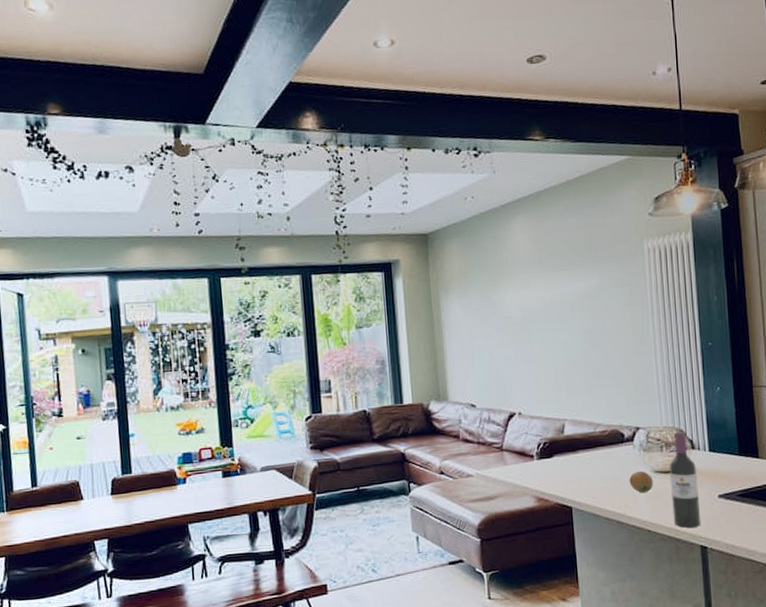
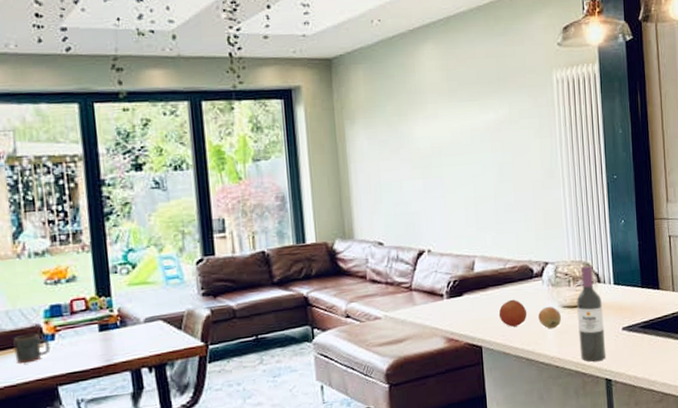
mug: none [153,477,183,502] -> present [13,334,51,363]
fruit: none [589,462,618,490] -> present [498,299,527,327]

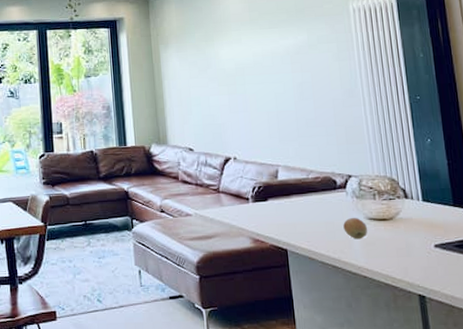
fruit: present [498,299,527,327] -> none [303,207,332,234]
wine bottle: present [576,265,606,362] -> none [382,181,418,276]

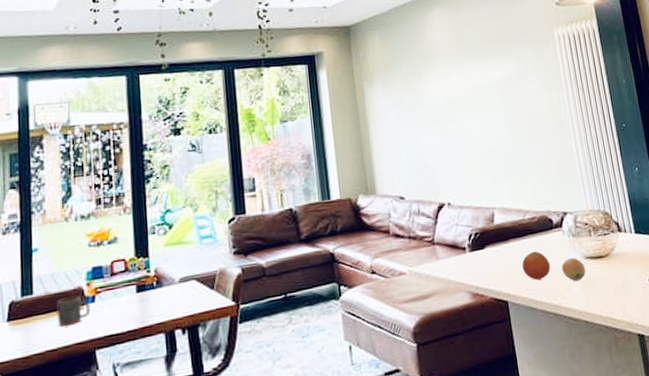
fruit: none [303,207,332,234] -> present [522,251,551,280]

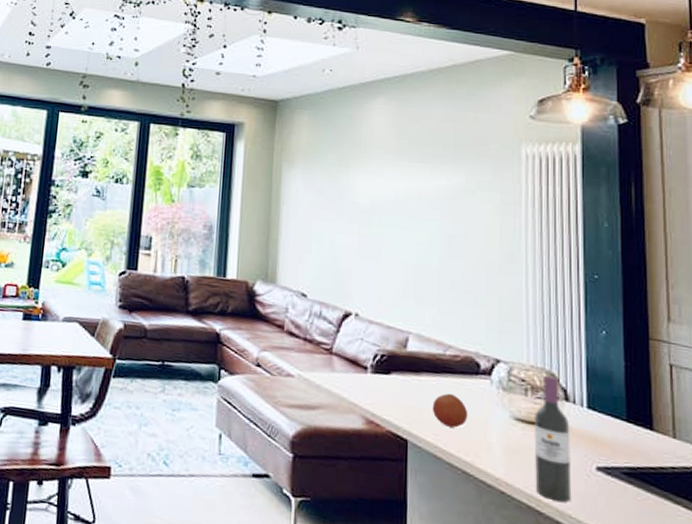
fruit: present [562,257,586,282] -> none [482,413,513,444]
wine bottle: none [598,214,636,316] -> present [534,375,572,502]

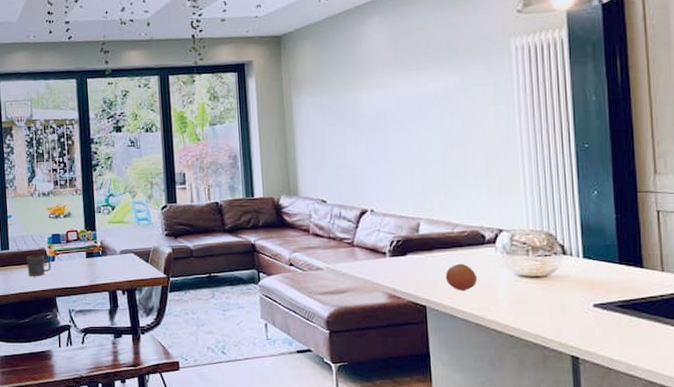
wine bottle: present [534,375,572,502] -> none [536,236,573,336]

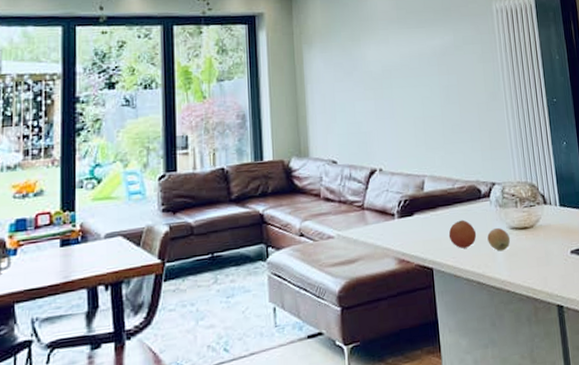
fruit: none [490,274,518,297] -> present [487,227,511,251]

